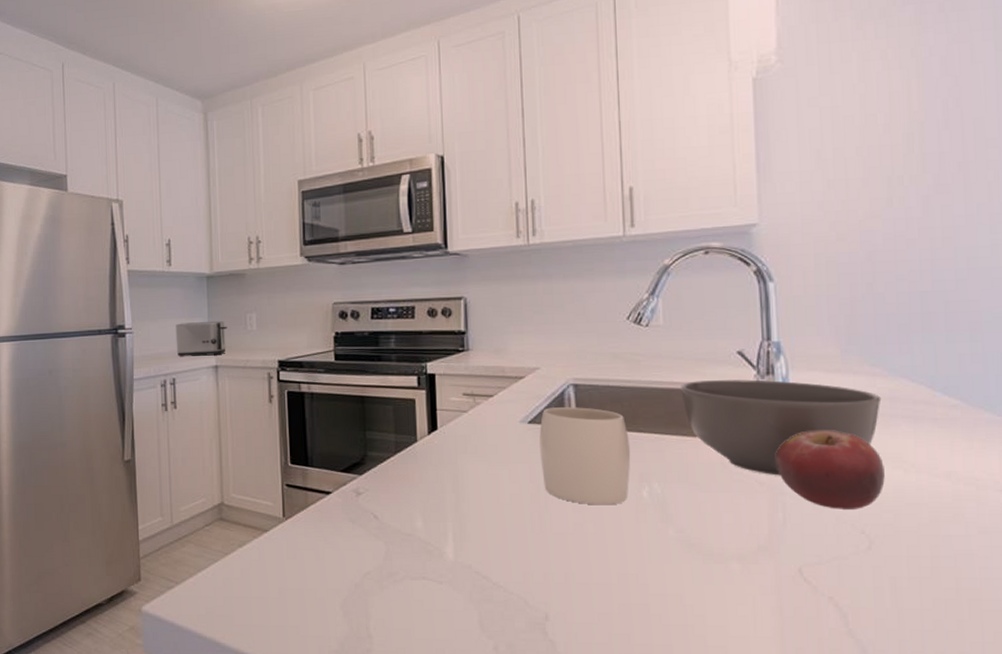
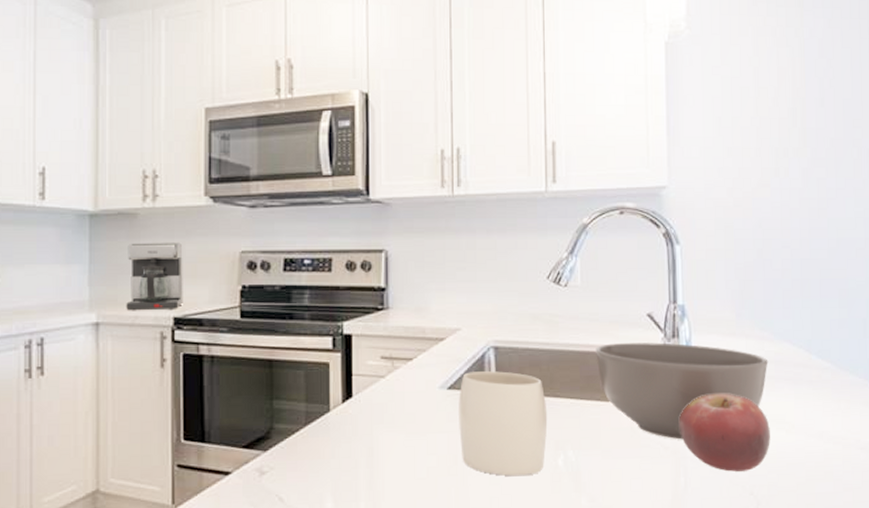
toaster: present [175,320,228,357] -> none [47,268,113,311]
coffee maker: none [238,297,286,356] -> present [126,242,183,311]

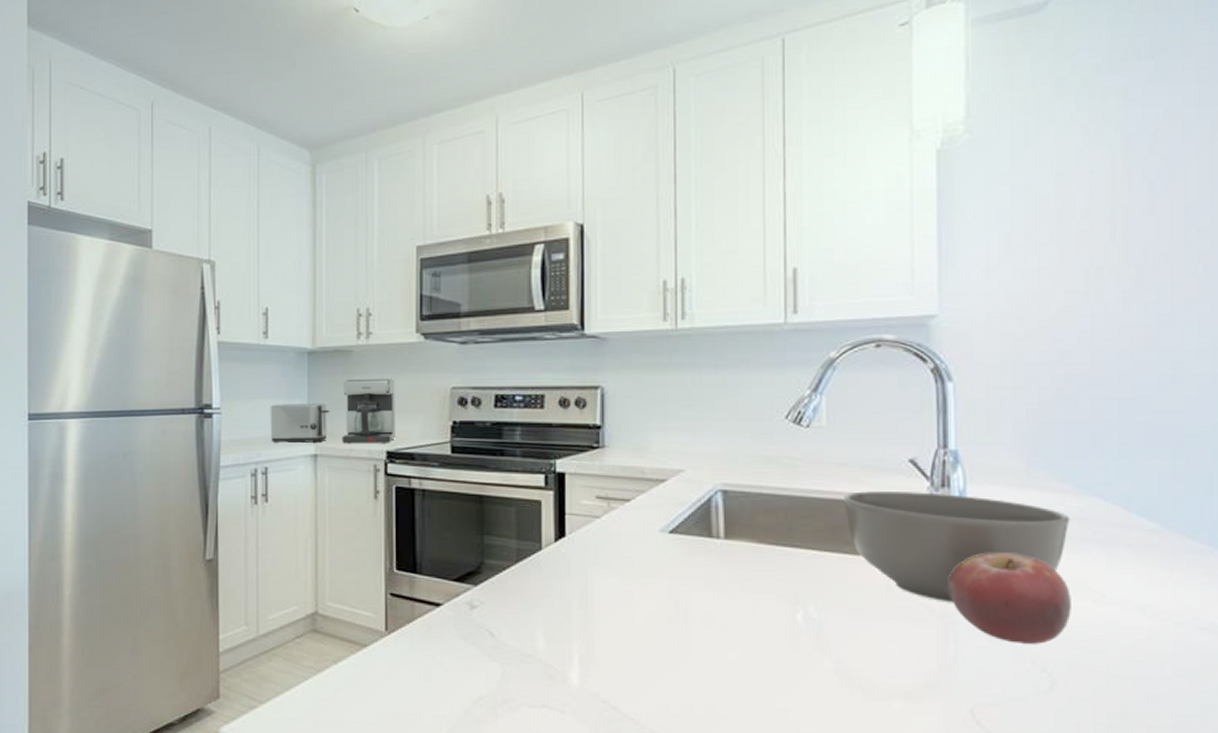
toaster: none [47,268,113,311] -> present [270,403,330,443]
mug: present [459,371,548,477] -> none [681,516,785,630]

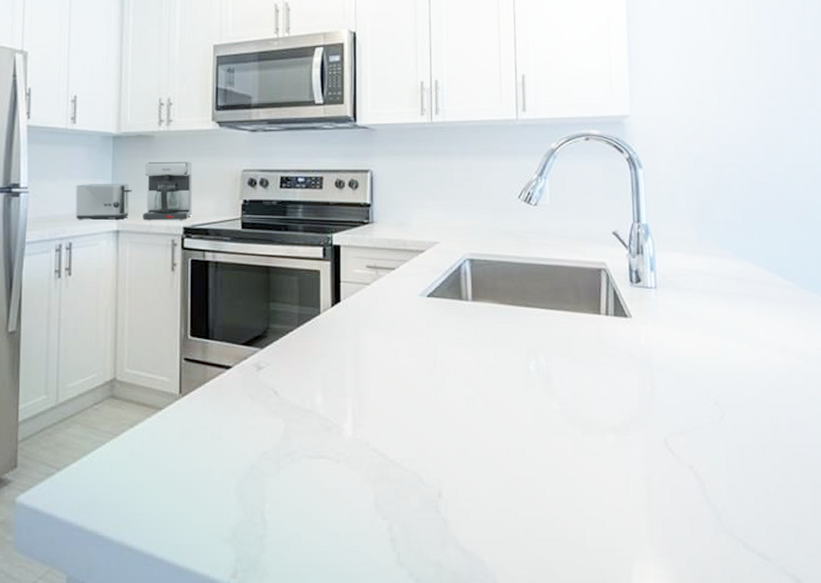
bowl: present [844,491,1070,603] -> none [564,258,730,350]
fruit: present [948,552,1071,644] -> none [644,307,734,382]

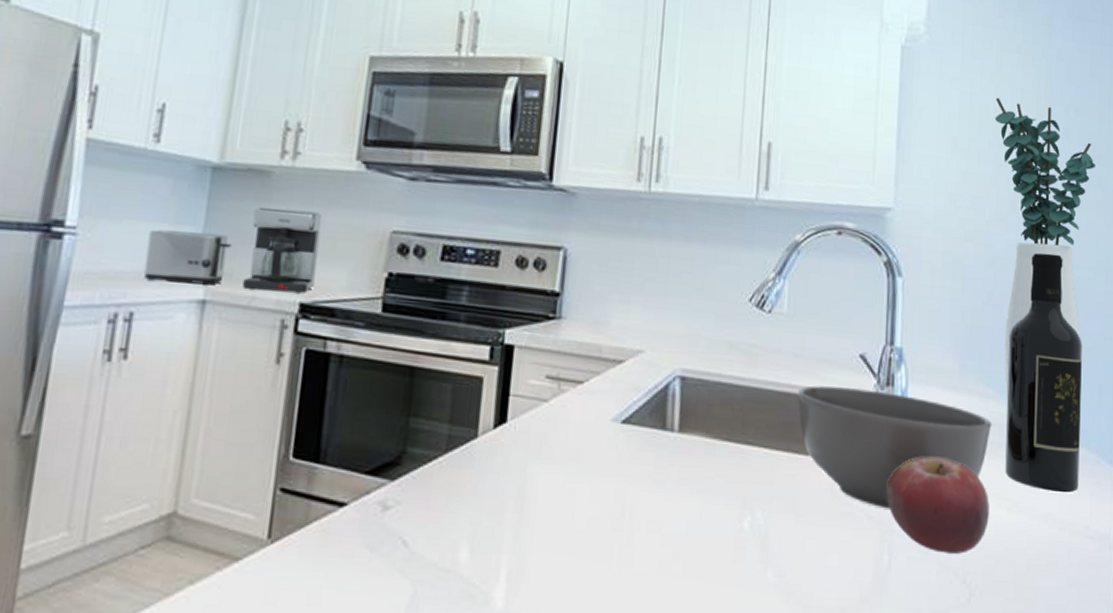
bowl: none [564,258,730,350] -> present [798,385,992,509]
fruit: none [644,307,734,382] -> present [886,456,989,554]
vase: none [710,17,804,259] -> present [994,97,1095,400]
wine bottle: none [738,138,811,330] -> present [1005,253,1082,494]

